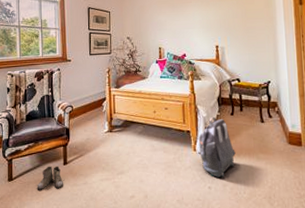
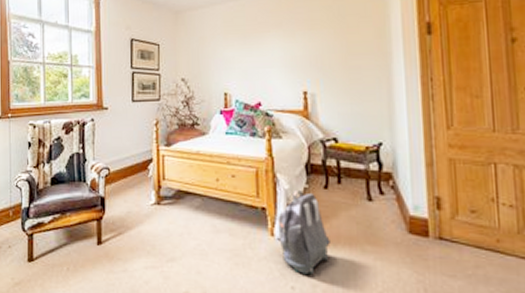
boots: present [37,166,64,190] -> none [63,245,98,276]

